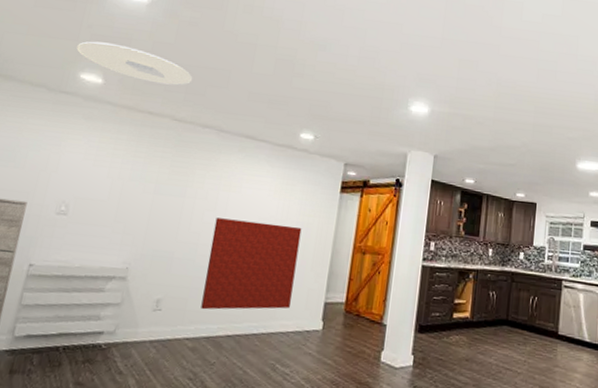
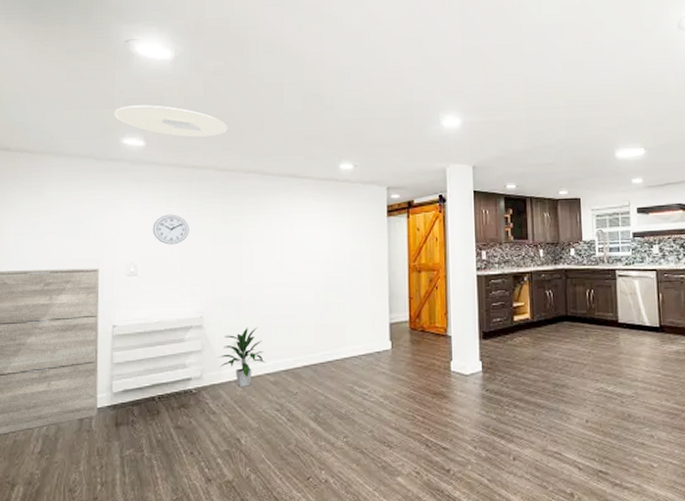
wall clock: none [92,156,133,189] -> present [152,214,189,245]
indoor plant: none [137,285,188,349] -> present [218,326,266,387]
wall panel: present [200,218,302,310] -> none [274,255,357,345]

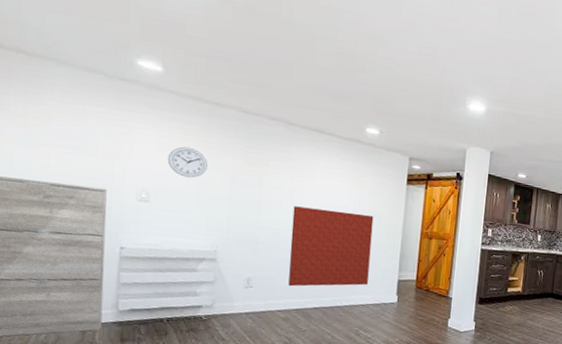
ceiling light: present [114,105,228,137] -> none [128,25,255,76]
indoor plant: present [218,326,266,387] -> none [230,266,278,320]
wall panel: none [274,255,357,345] -> present [288,206,374,287]

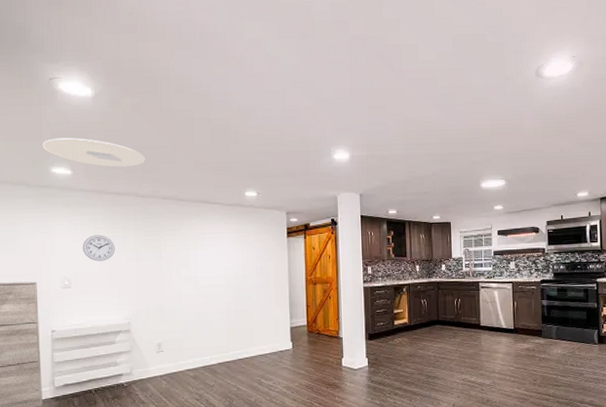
ceiling light: none [128,25,255,76] -> present [42,137,146,167]
wall panel: present [288,206,374,287] -> none [190,270,263,346]

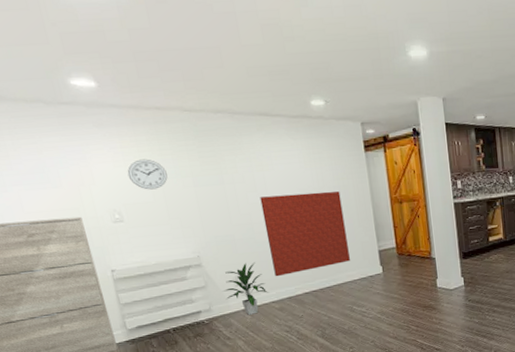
ceiling light: present [42,137,146,167] -> none [51,39,186,76]
indoor plant: none [145,331,186,381] -> present [223,262,269,315]
wall panel: none [190,270,263,346] -> present [260,191,350,277]

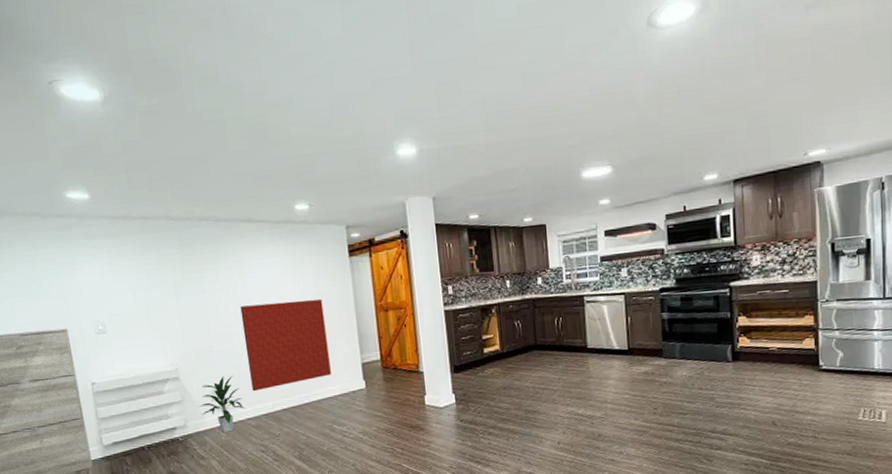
wall clock: present [127,159,168,190] -> none [113,269,151,301]

